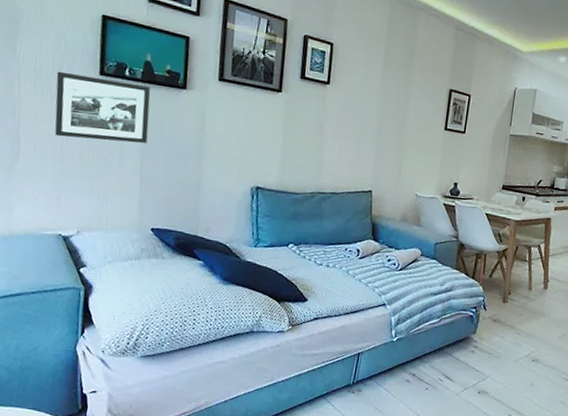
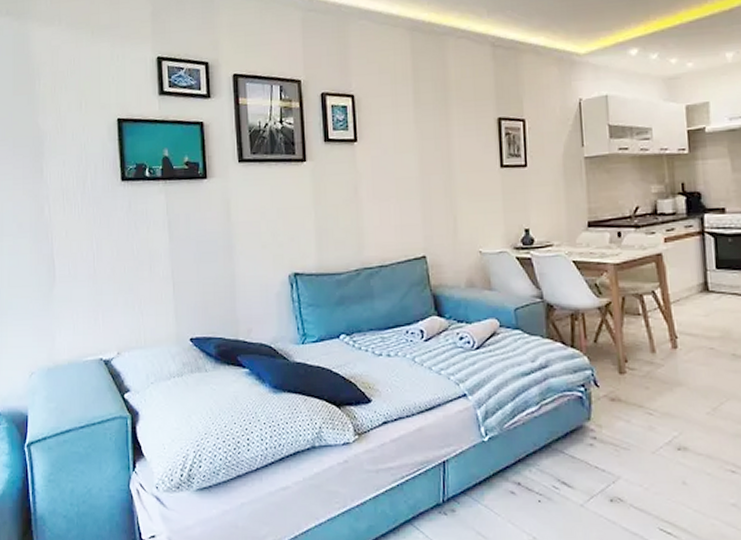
picture frame: present [55,71,151,144] -> none [82,183,175,253]

